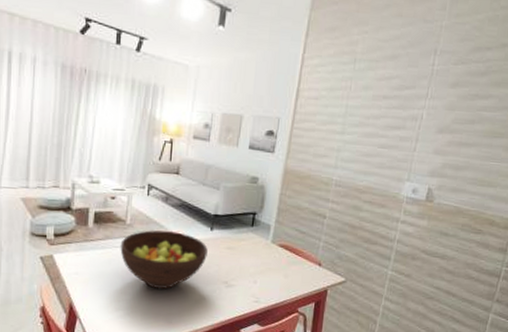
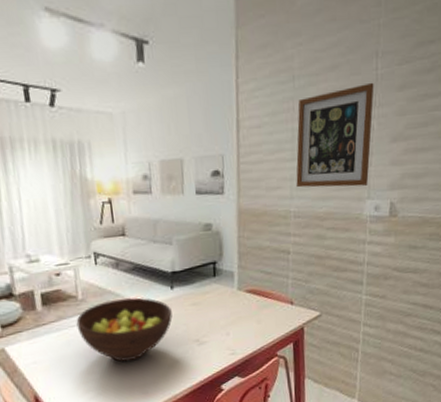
wall art: none [342,76,429,168] -> present [296,82,374,188]

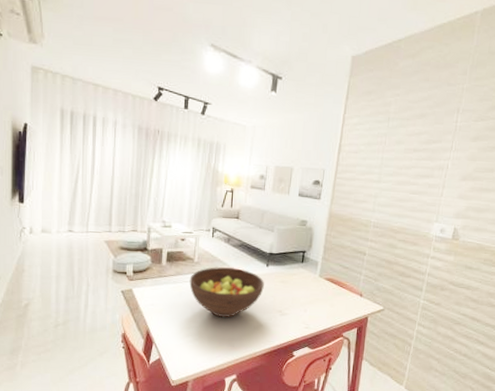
wall art: present [296,82,374,188] -> none [379,131,453,211]

